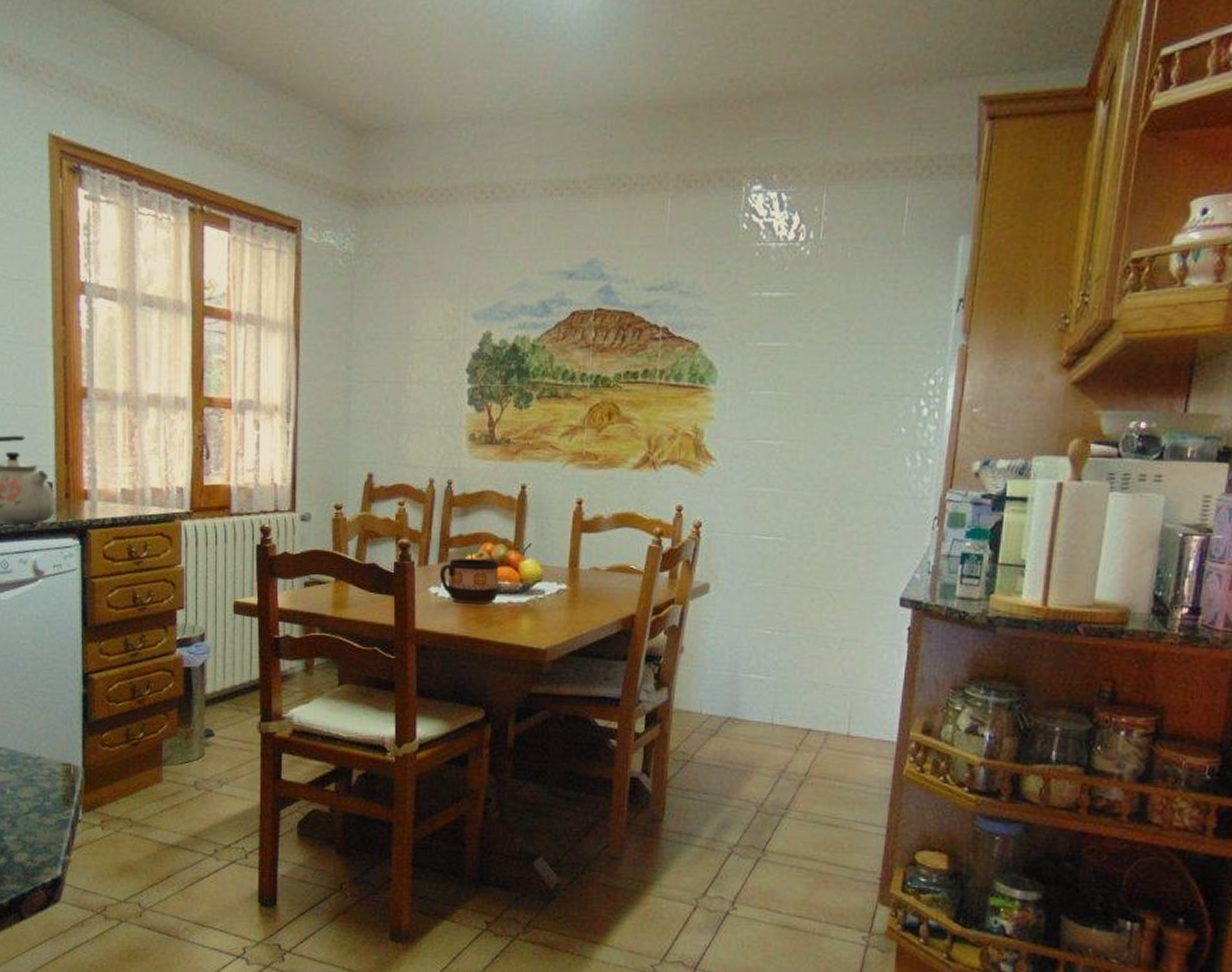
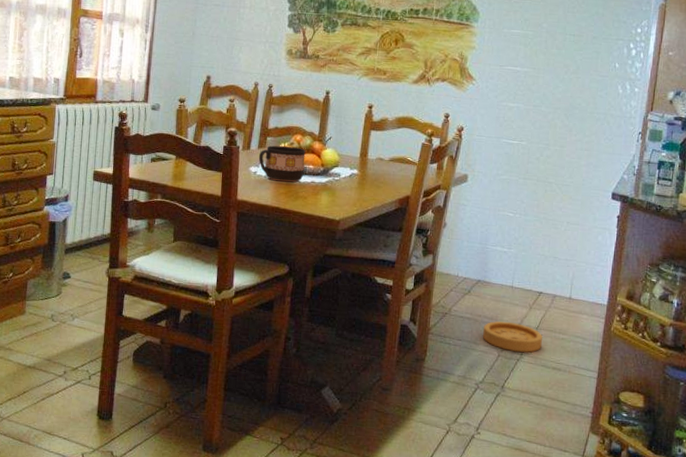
pet bowl: none [735,767,815,806] -> present [482,321,543,353]

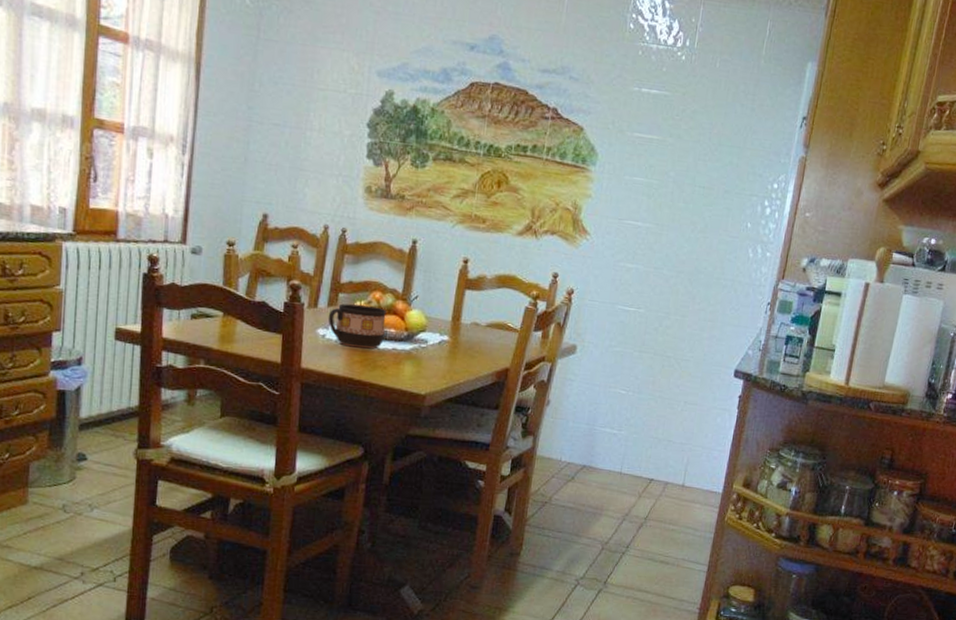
pet bowl: present [482,321,543,353] -> none [585,510,652,545]

